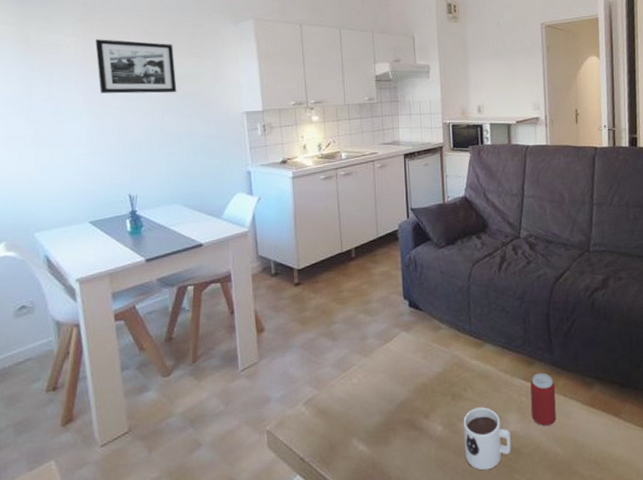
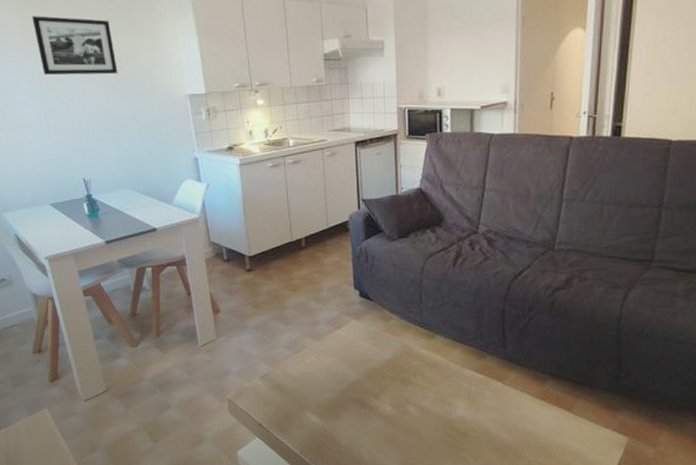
mug: present [463,407,512,471] -> none [412,393,459,448]
beer can: present [530,373,557,427] -> none [480,366,507,415]

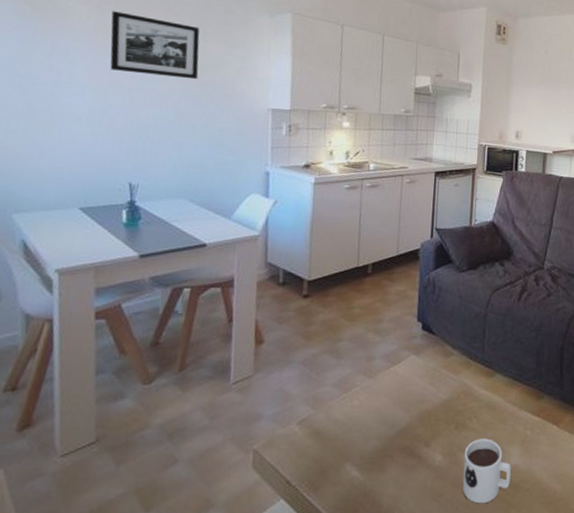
mug: none [412,393,459,448] -> present [462,438,512,504]

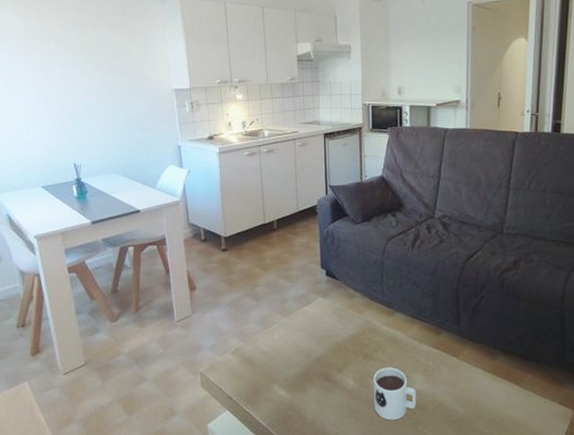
picture frame: present [110,11,200,80] -> none [35,17,111,70]

